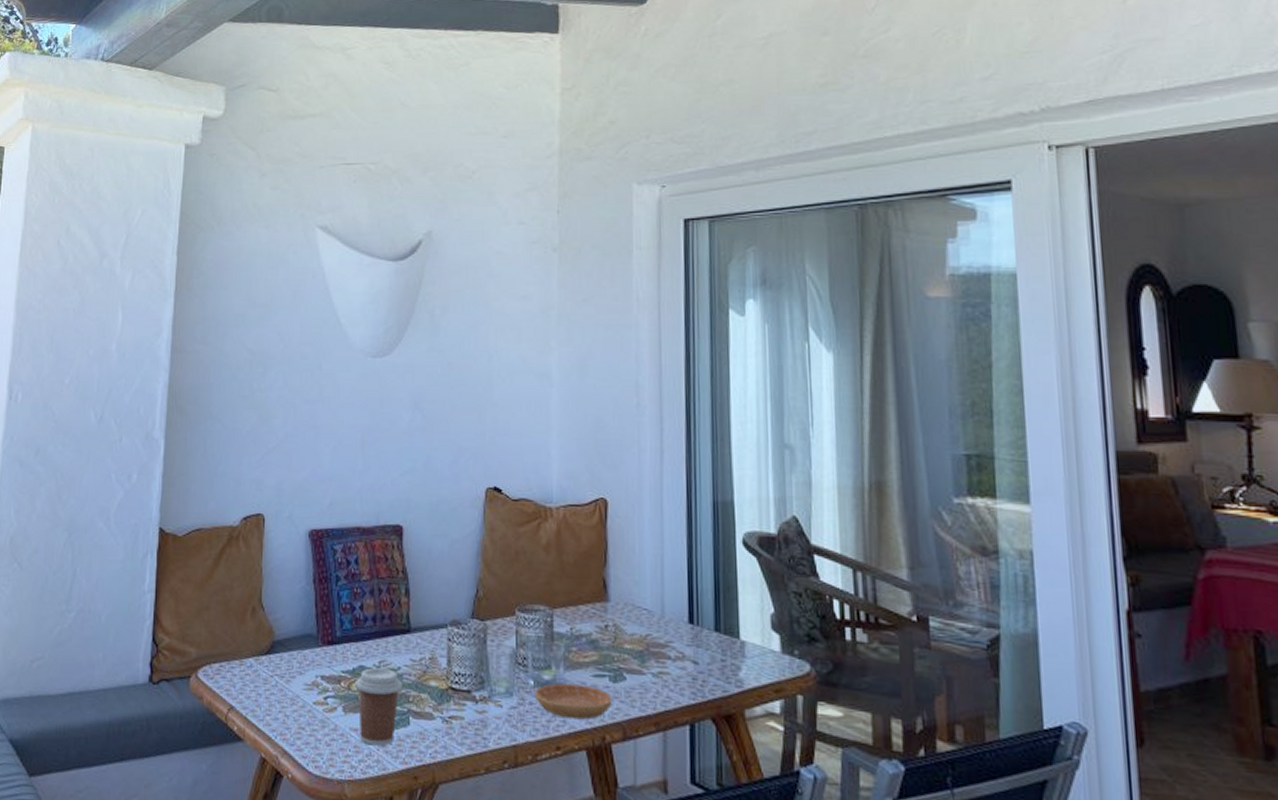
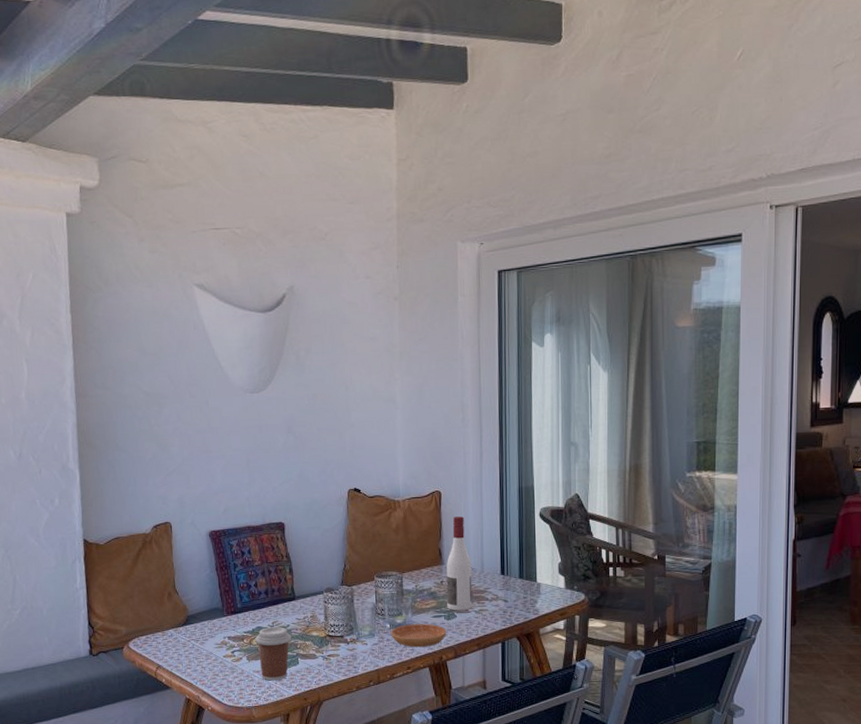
wine bottle: none [612,535,649,672] -> present [446,516,473,611]

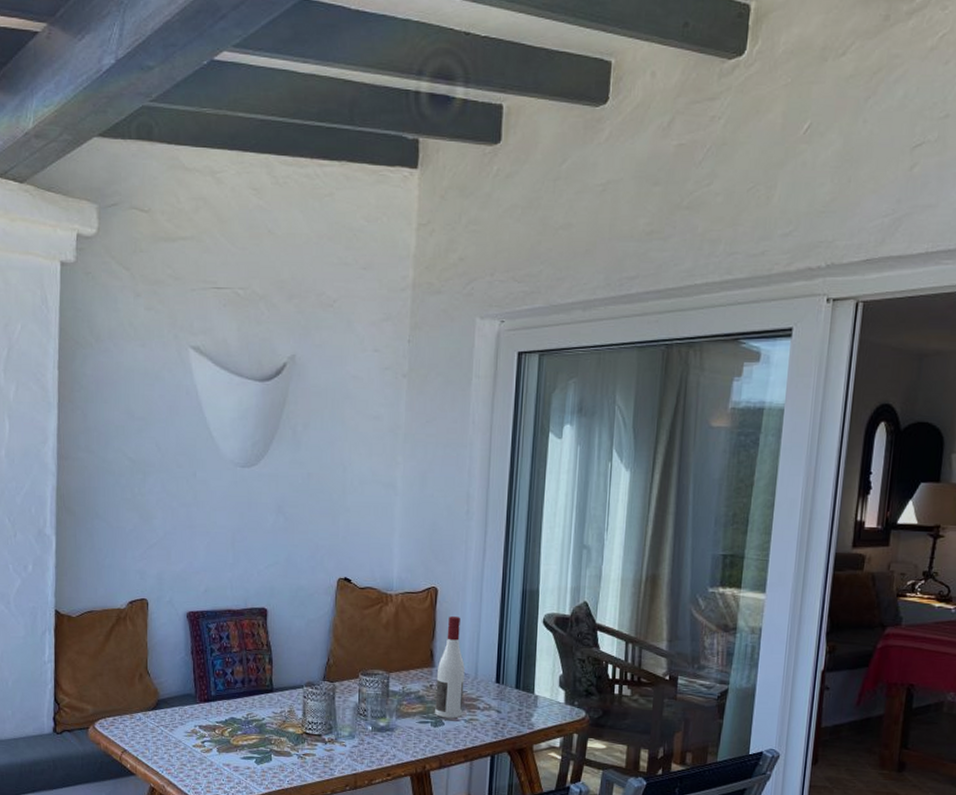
coffee cup: present [255,627,291,681] -> none [228,719,266,776]
saucer: present [391,623,447,648] -> none [372,728,433,754]

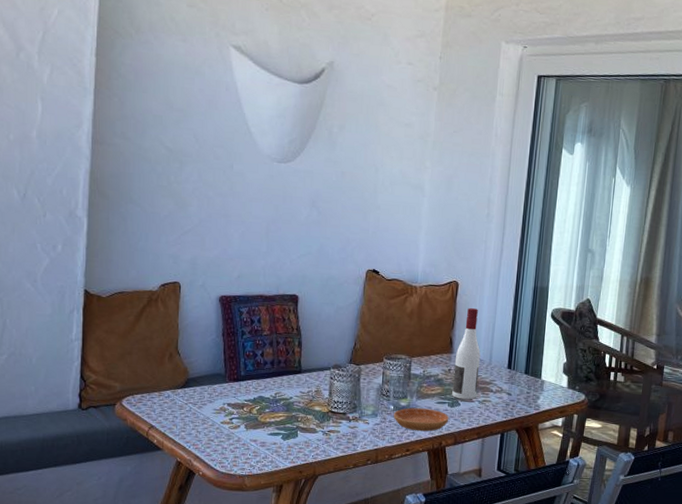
saucer: none [372,728,433,754] -> present [394,408,449,432]

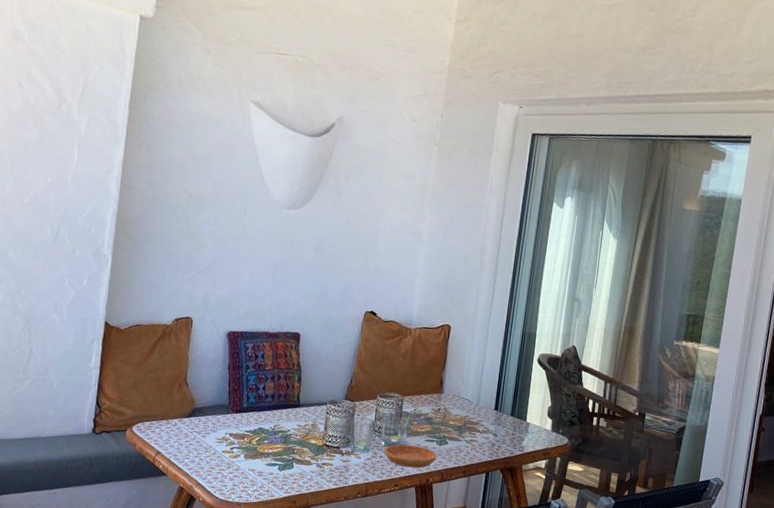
wine bottle: present [452,308,481,400] -> none [440,351,469,439]

